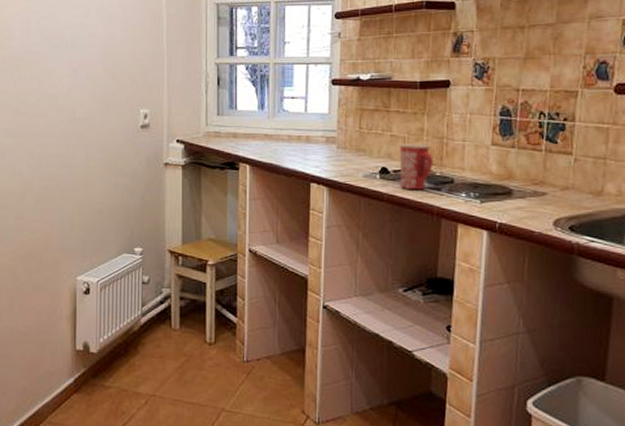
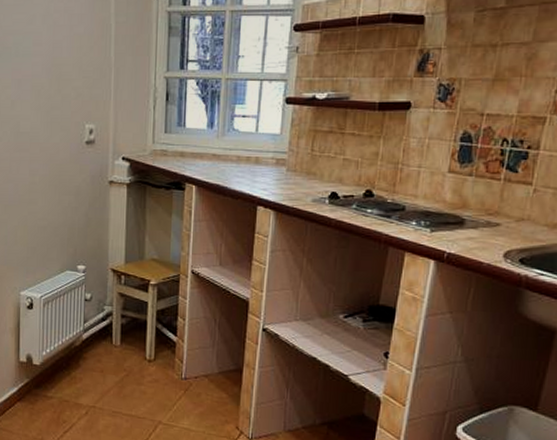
mug: present [399,144,435,190] -> none [350,168,387,217]

